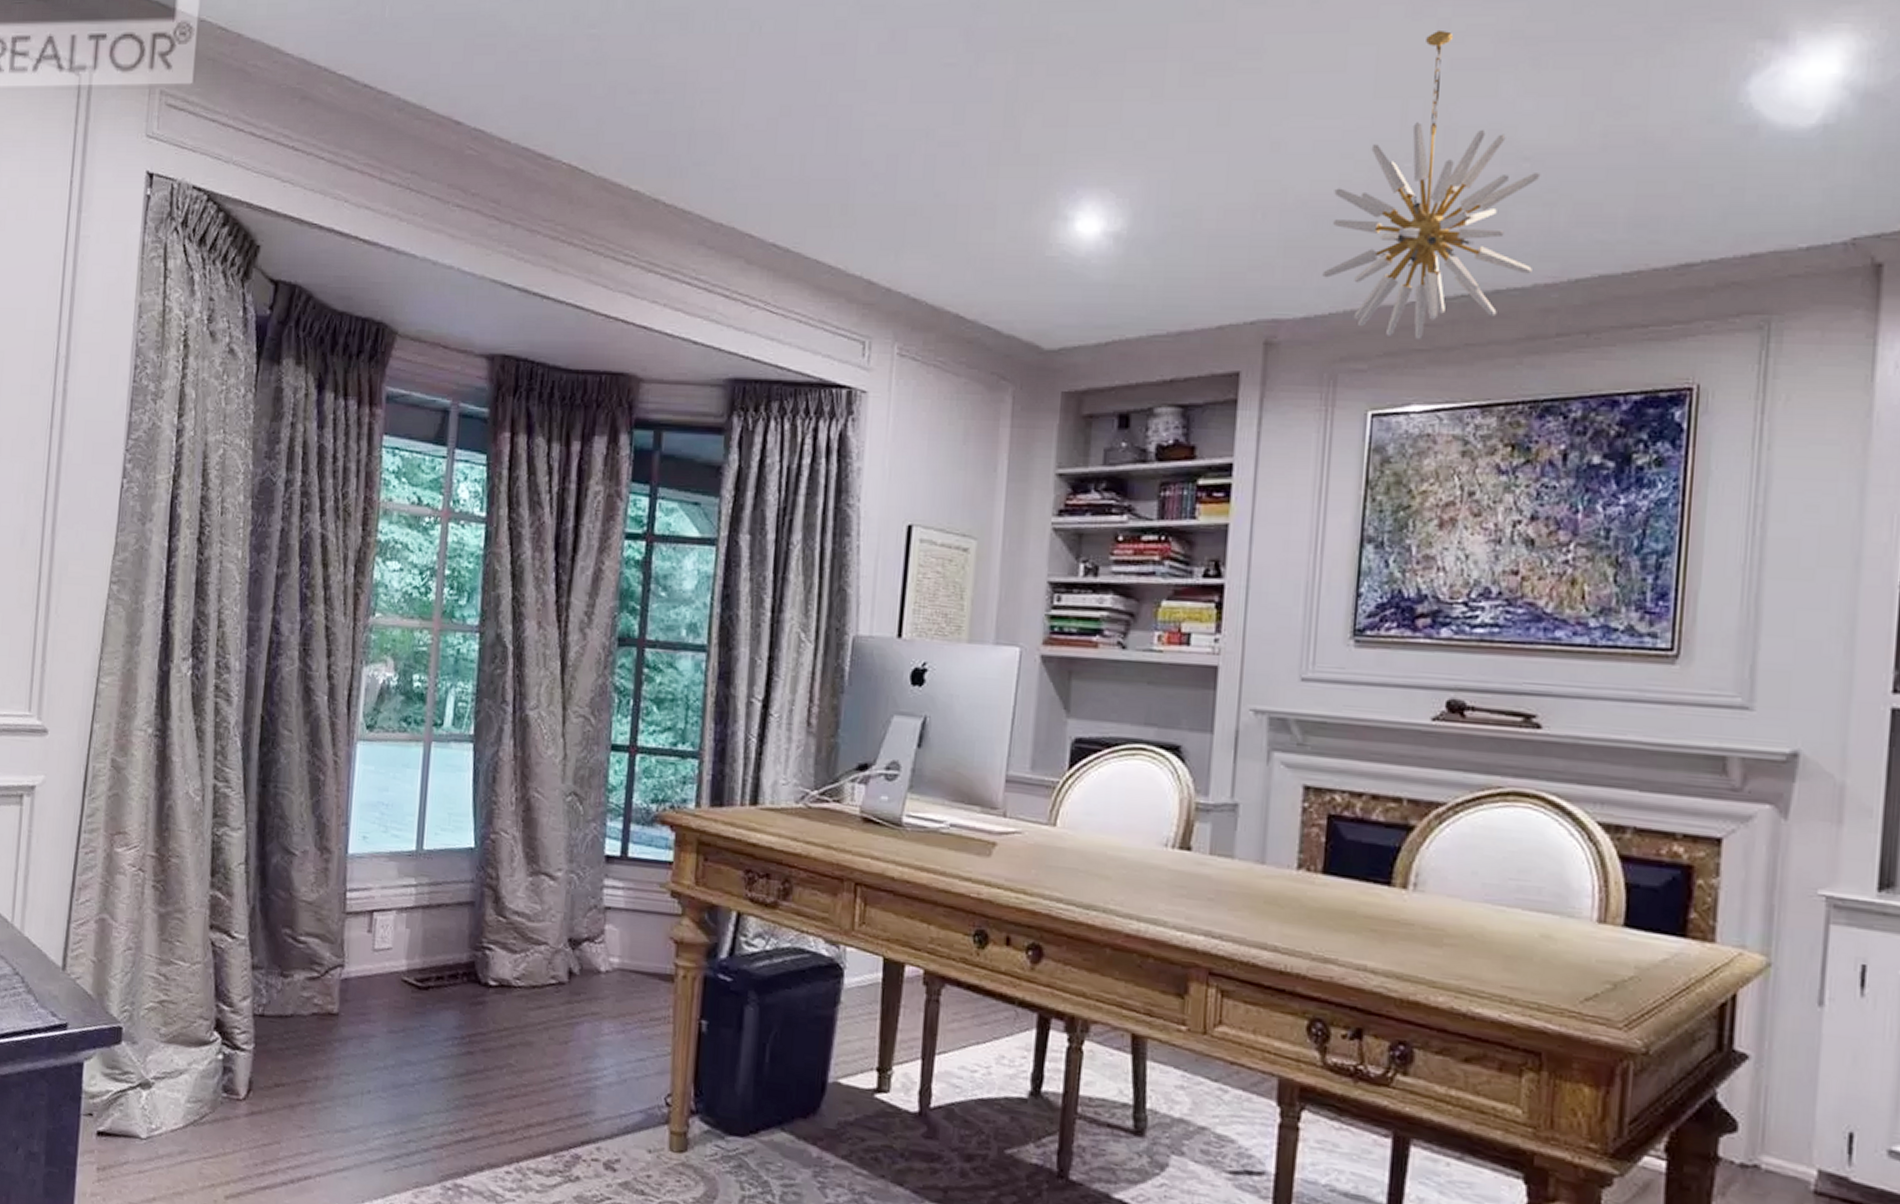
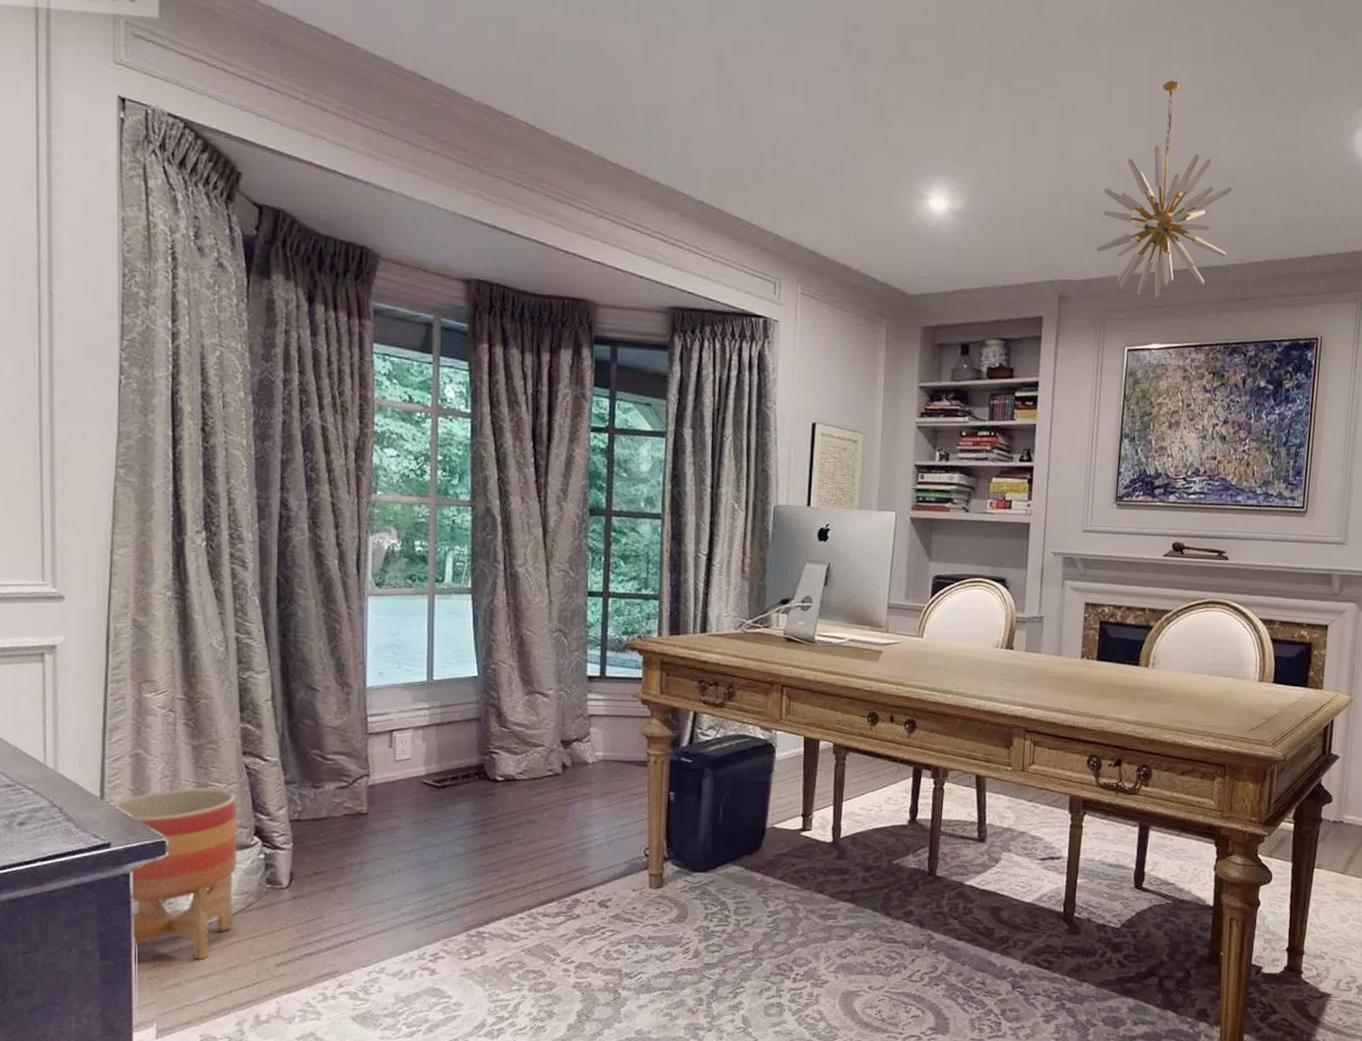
planter: none [72,965,200,1179] -> present [111,788,238,960]

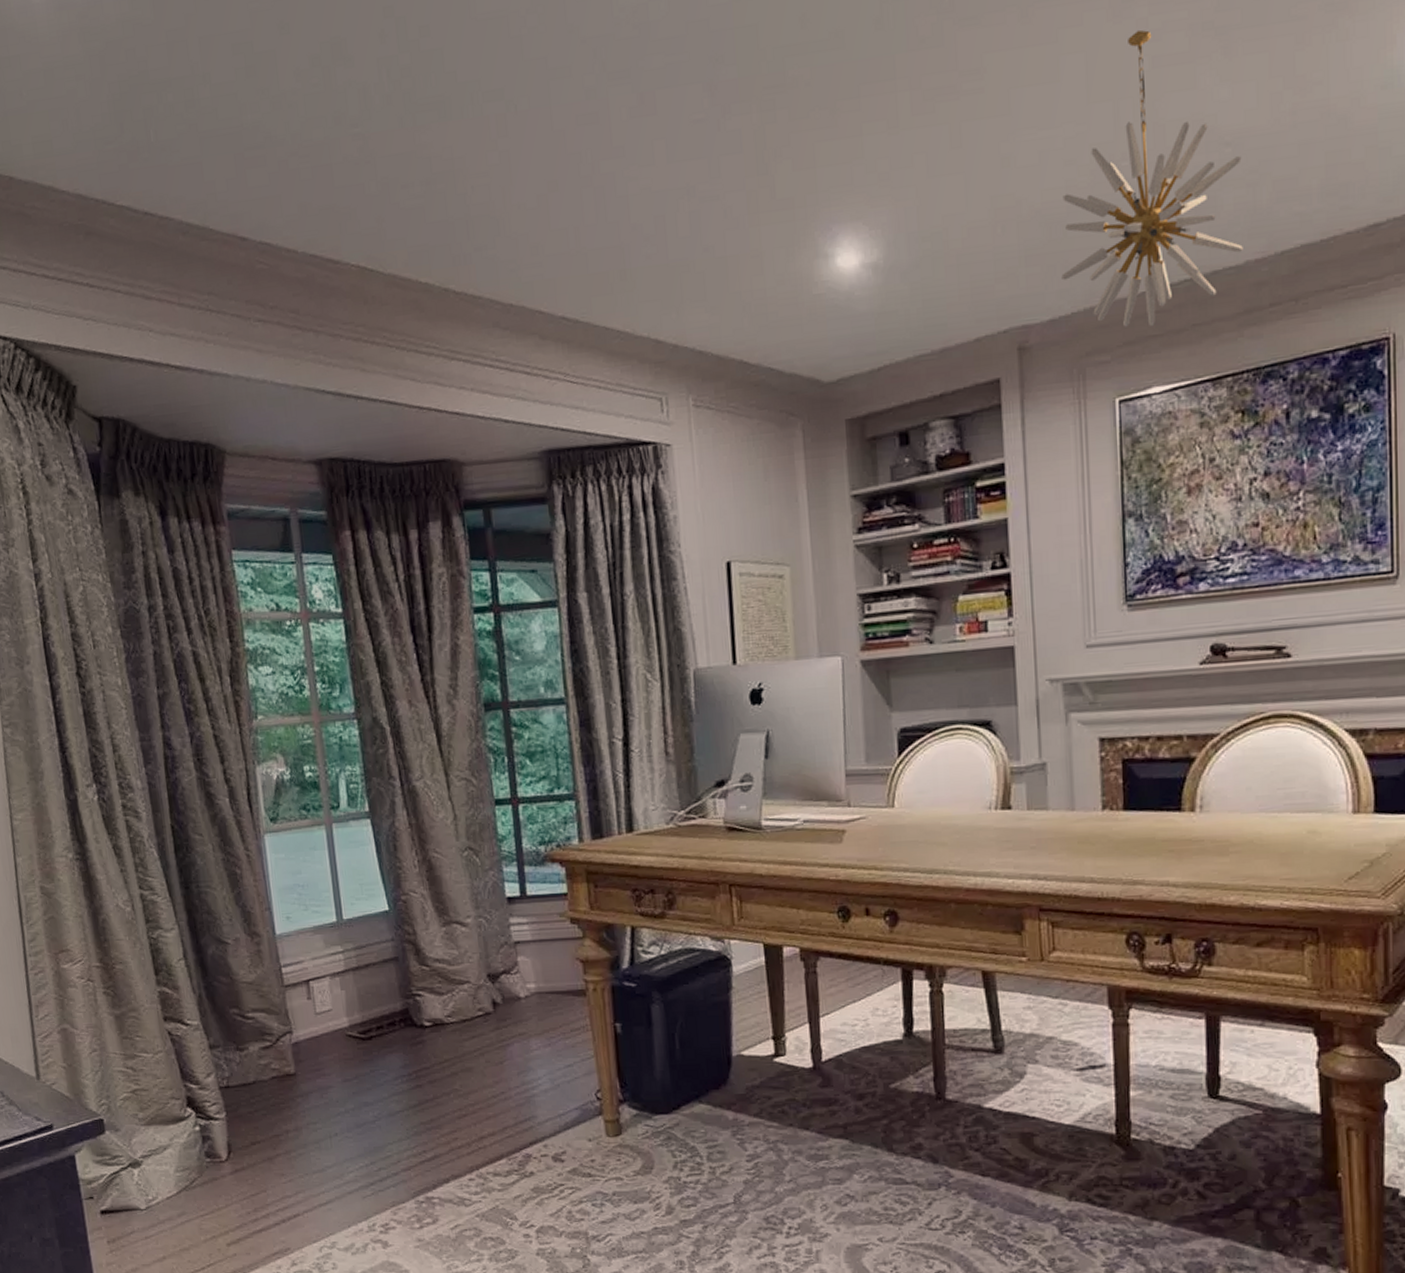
planter: present [111,788,238,960] -> none [47,1060,180,1243]

